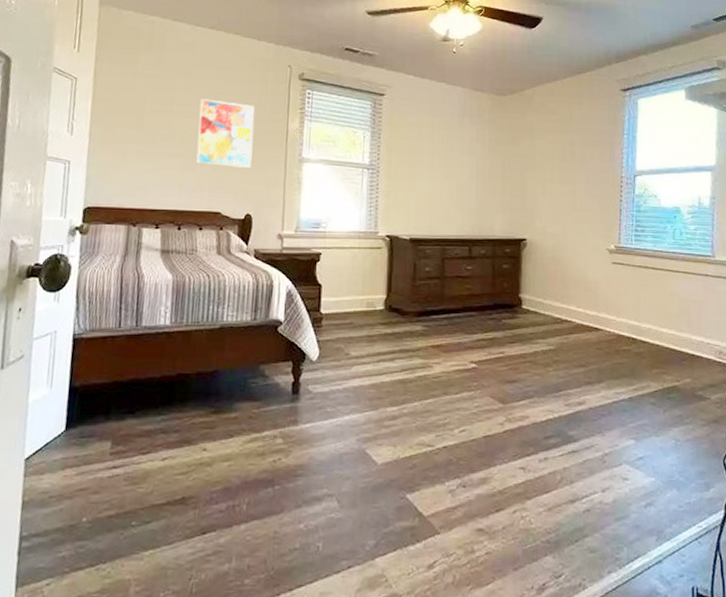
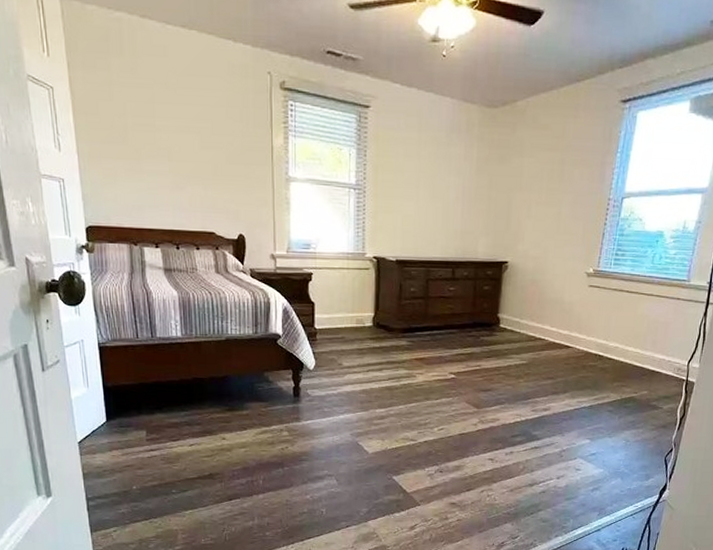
wall art: present [196,99,255,168] -> none [181,111,239,187]

